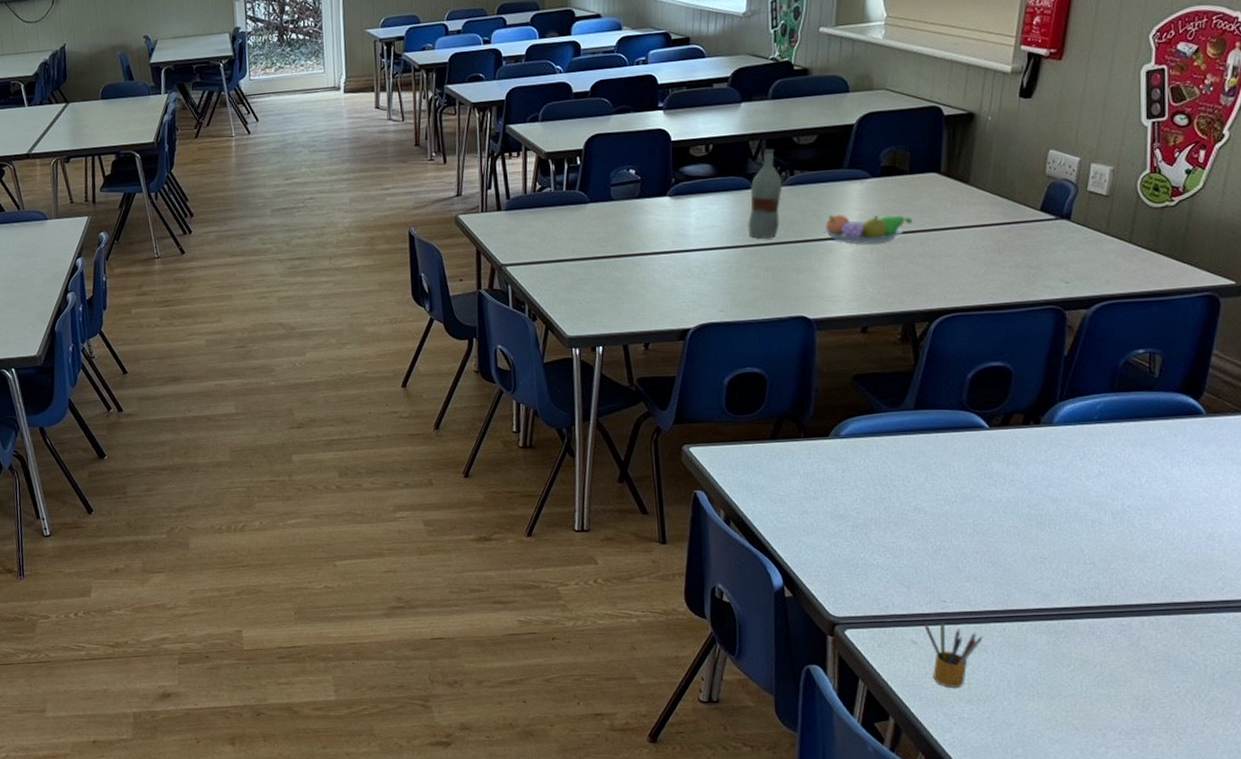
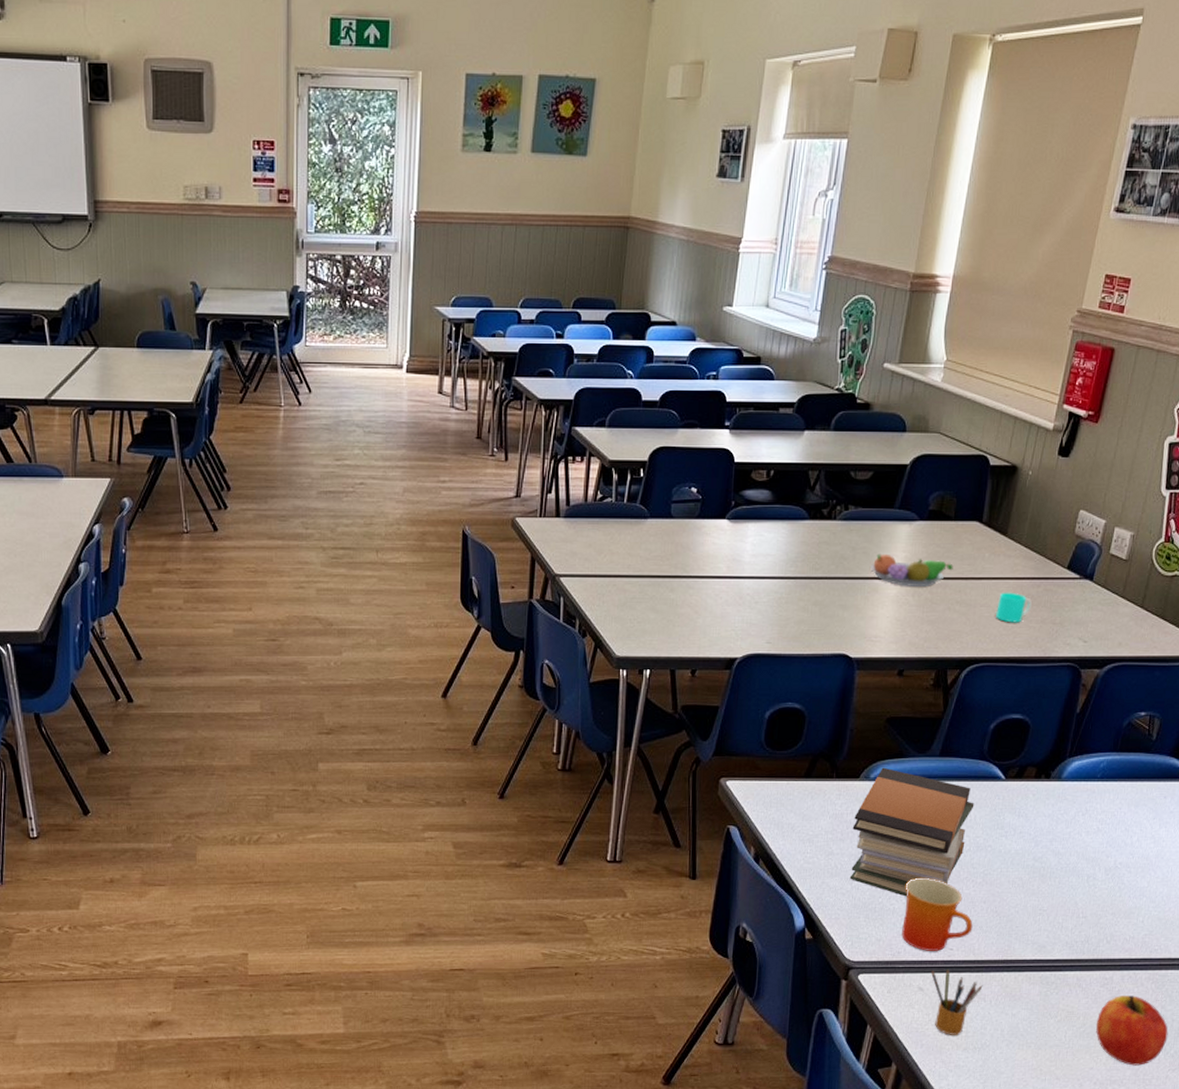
bottle: present [748,148,783,239] -> none [800,480,837,573]
book stack: none [826,424,957,551] -> present [849,767,975,897]
mug: none [888,531,966,605] -> present [902,878,973,952]
cup: none [964,239,1004,271] -> present [996,592,1033,623]
apple: none [1115,642,1202,714] -> present [1095,995,1168,1066]

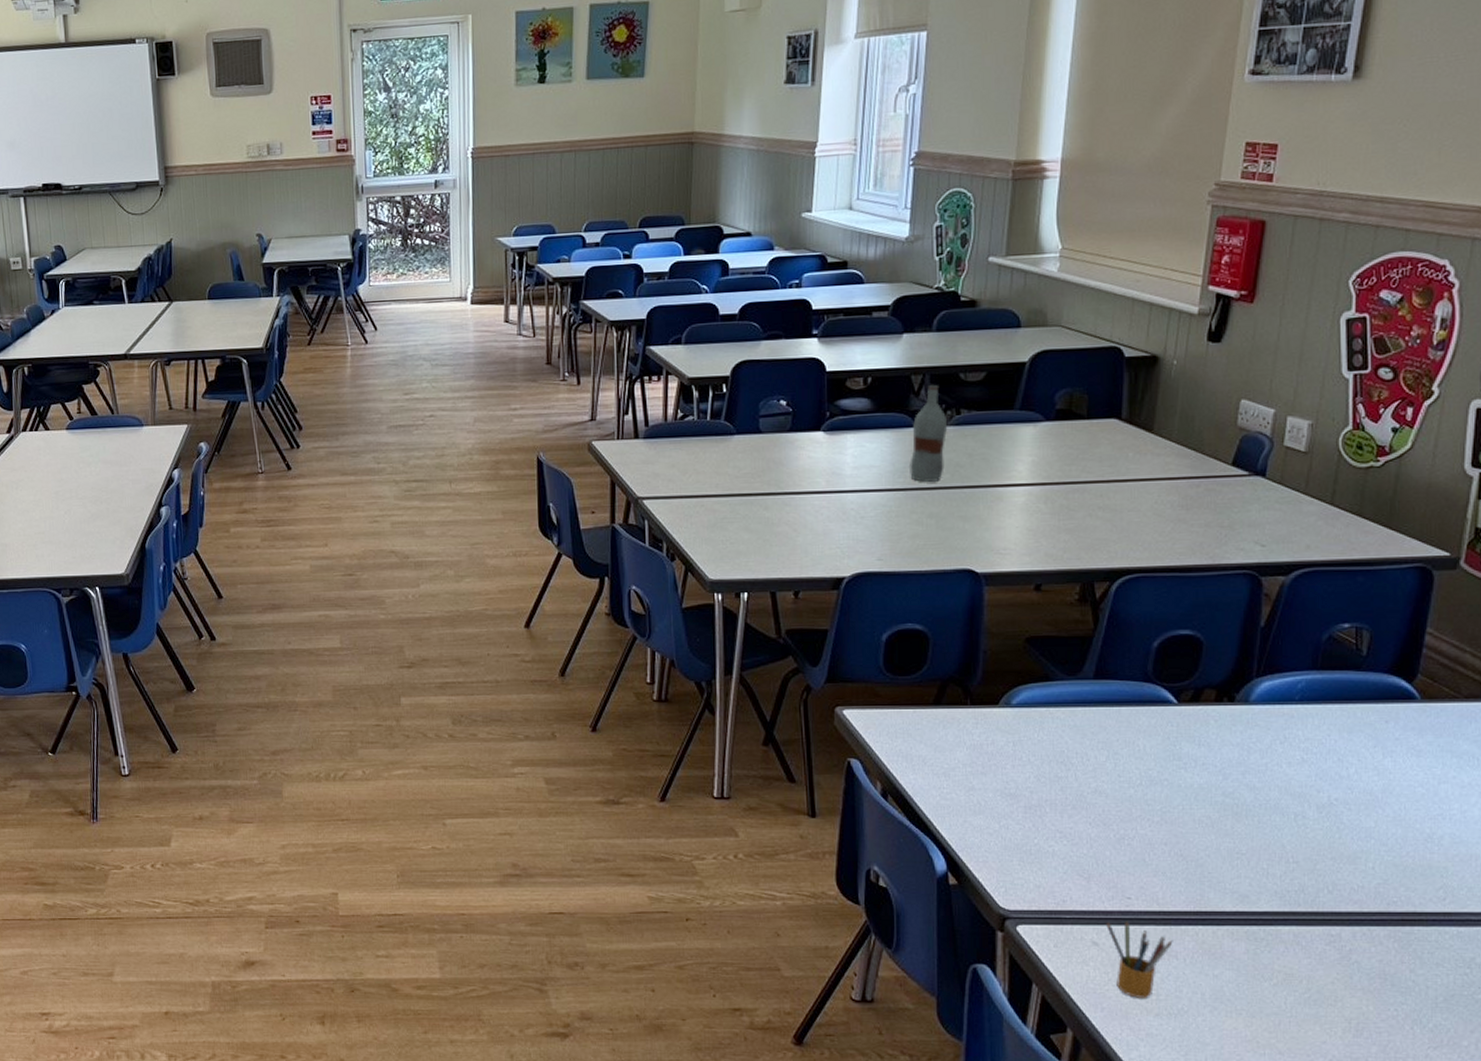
bottle: none [800,480,837,573] -> present [910,384,948,483]
book stack: present [849,767,975,897] -> none [995,692,1142,838]
fruit bowl: present [870,553,953,586] -> none [992,458,1091,493]
mug: present [902,878,973,952] -> none [1065,817,1154,901]
cup: present [996,592,1033,623] -> none [1148,494,1193,528]
apple: present [1095,995,1168,1066] -> none [1324,956,1423,1041]

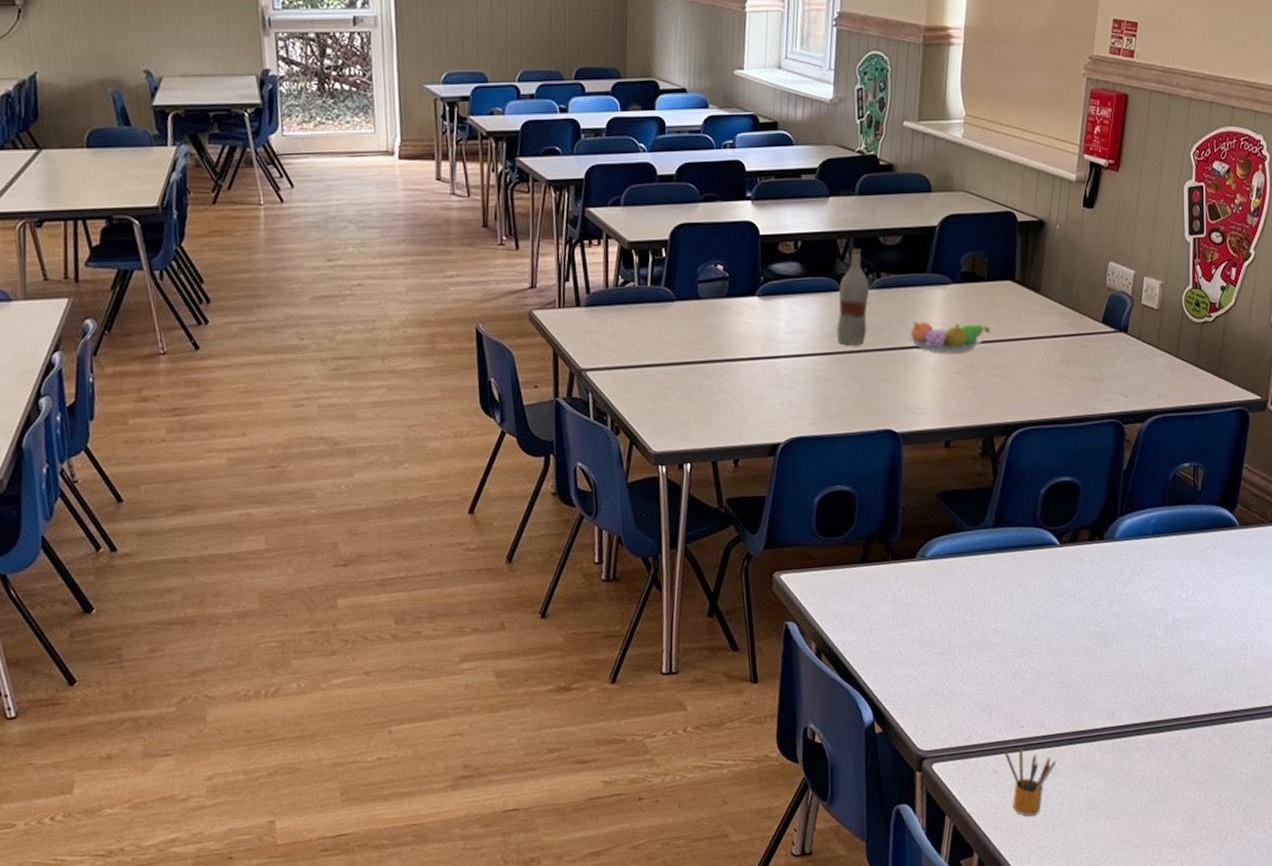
fruit bowl: none [992,458,1091,493] -> present [908,320,991,354]

